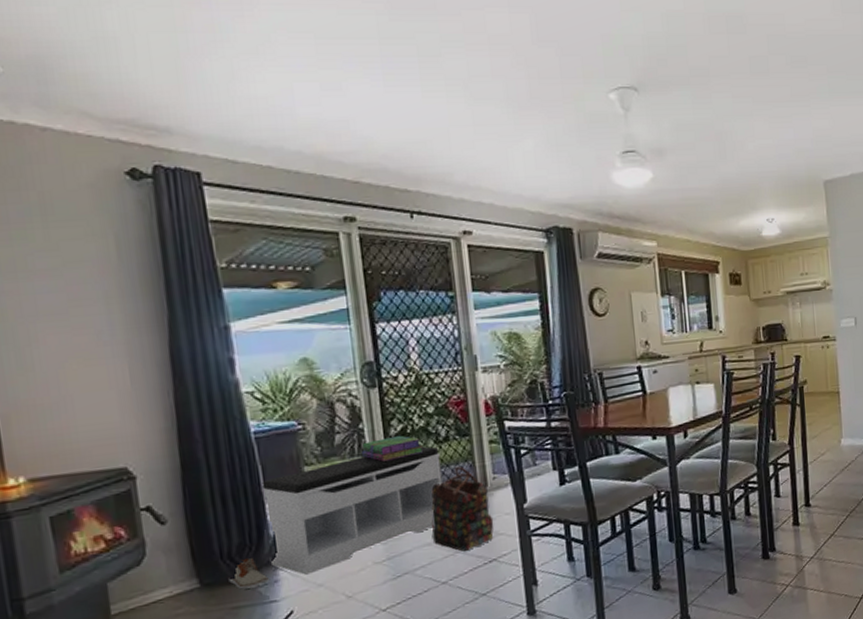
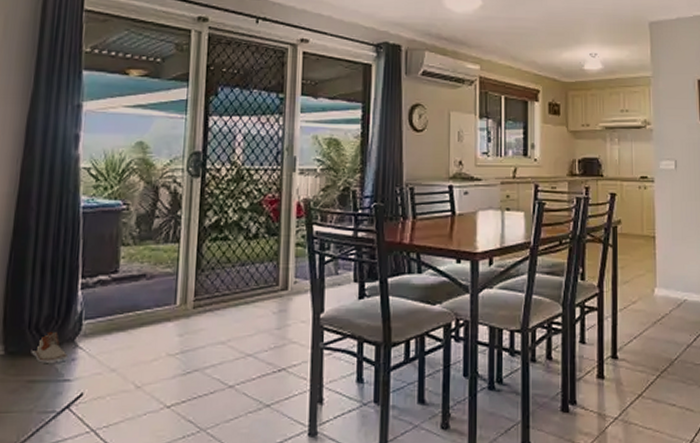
bench: present [261,446,442,575] -> none [72,241,247,357]
stack of books: present [361,435,423,462] -> none [174,226,232,251]
backpack: present [431,466,494,551] -> none [226,265,289,355]

